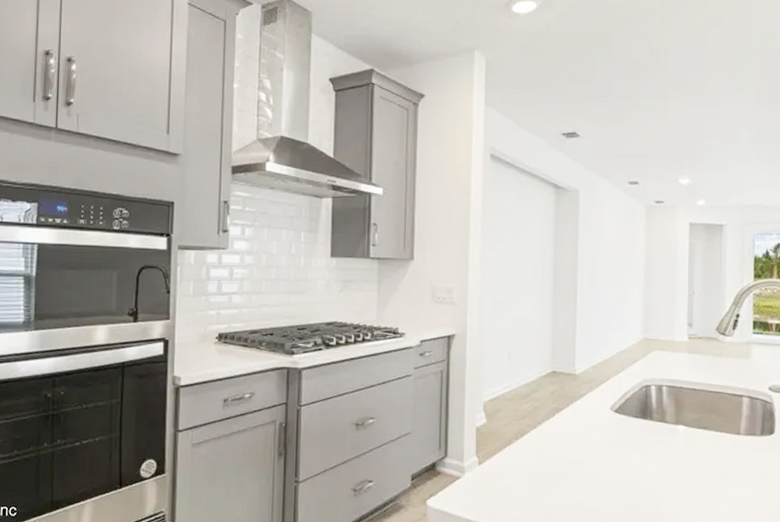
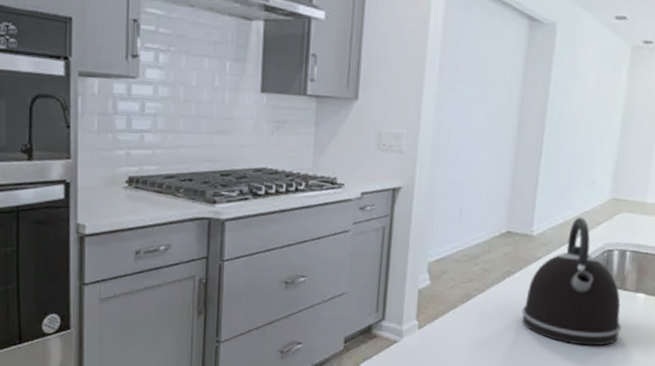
kettle: none [572,356,667,477] -> present [521,217,622,346]

